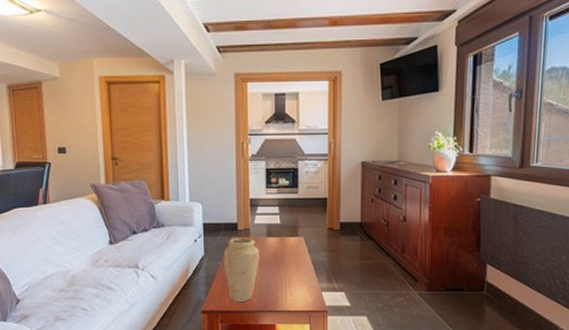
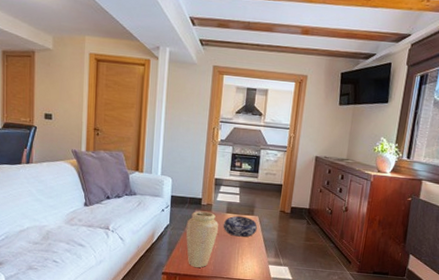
decorative bowl: none [264,238,304,262] -> present [223,216,258,237]

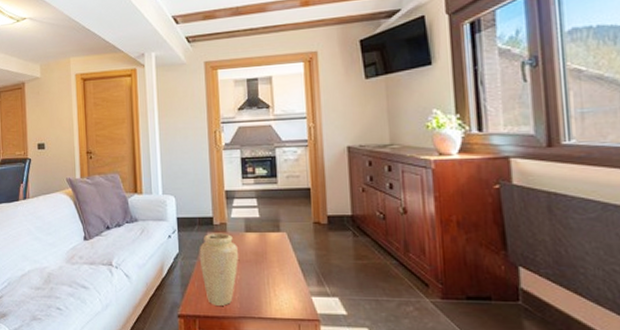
decorative bowl: present [223,216,258,237] -> none [243,234,288,261]

